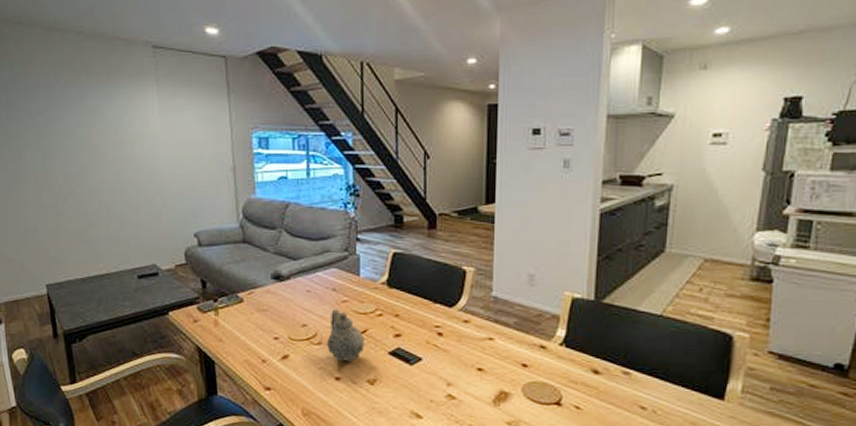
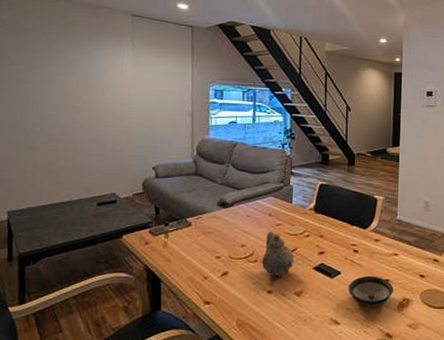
saucer: none [432,363,489,400] -> present [348,275,394,307]

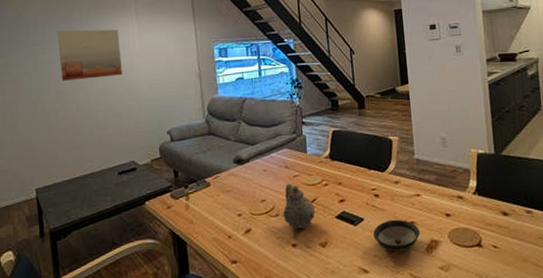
wall art: none [46,52,112,105] -> present [57,29,122,81]

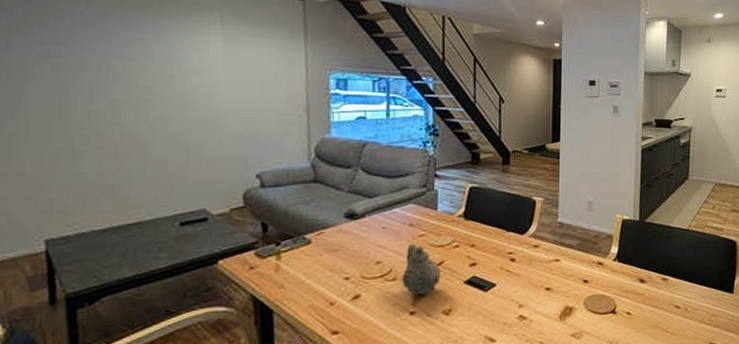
wall art: present [57,29,122,81] -> none [93,28,196,99]
saucer: present [373,219,421,252] -> none [505,285,556,319]

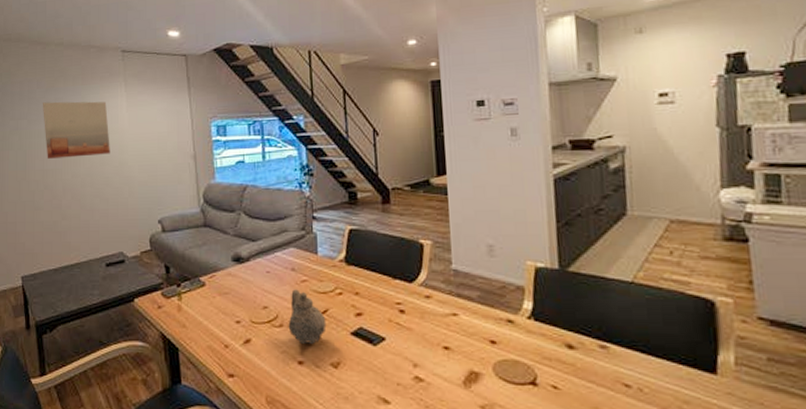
wall art: none [93,28,196,99] -> present [43,101,110,159]

